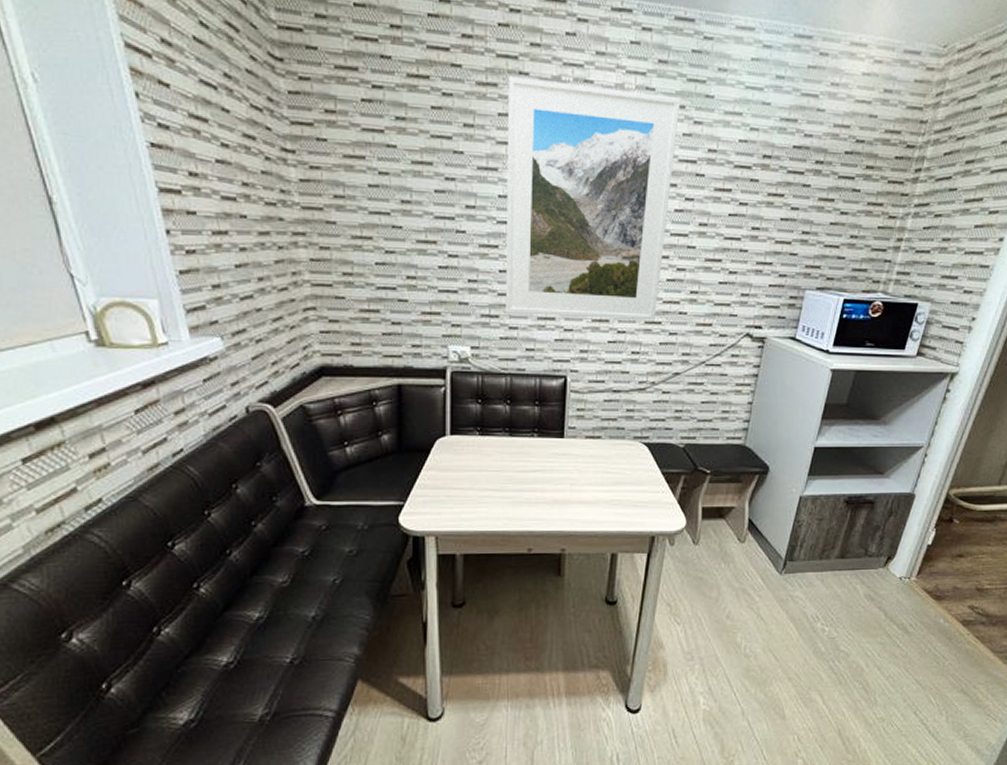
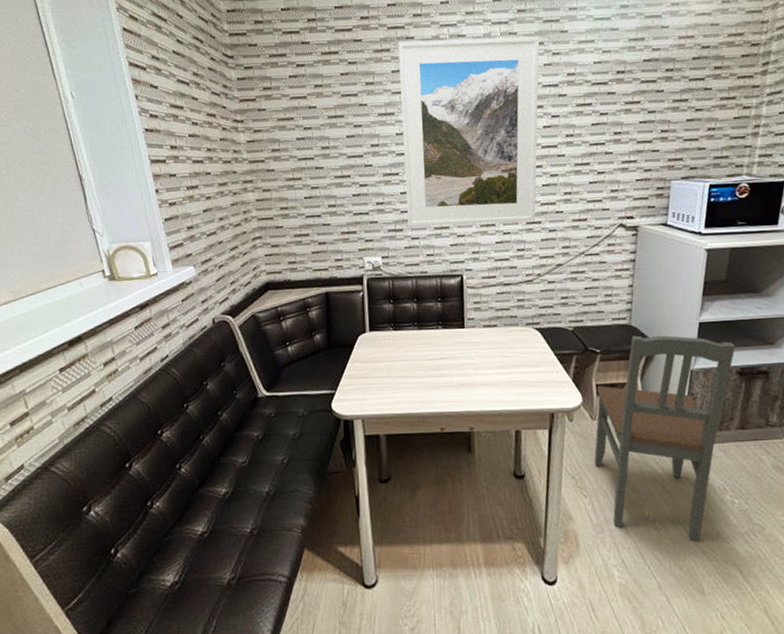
dining chair: none [691,457,847,669] -> present [594,335,736,542]

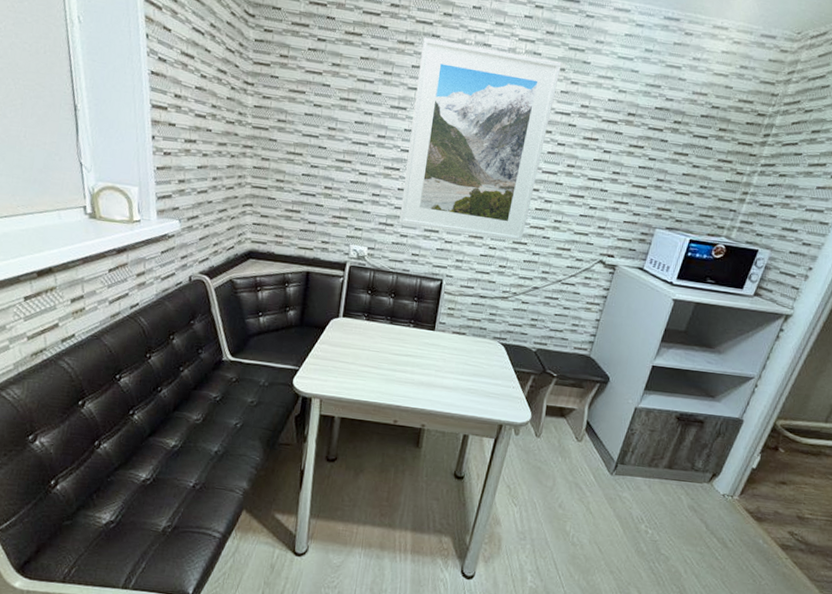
dining chair: present [594,335,736,542] -> none [530,366,681,562]

